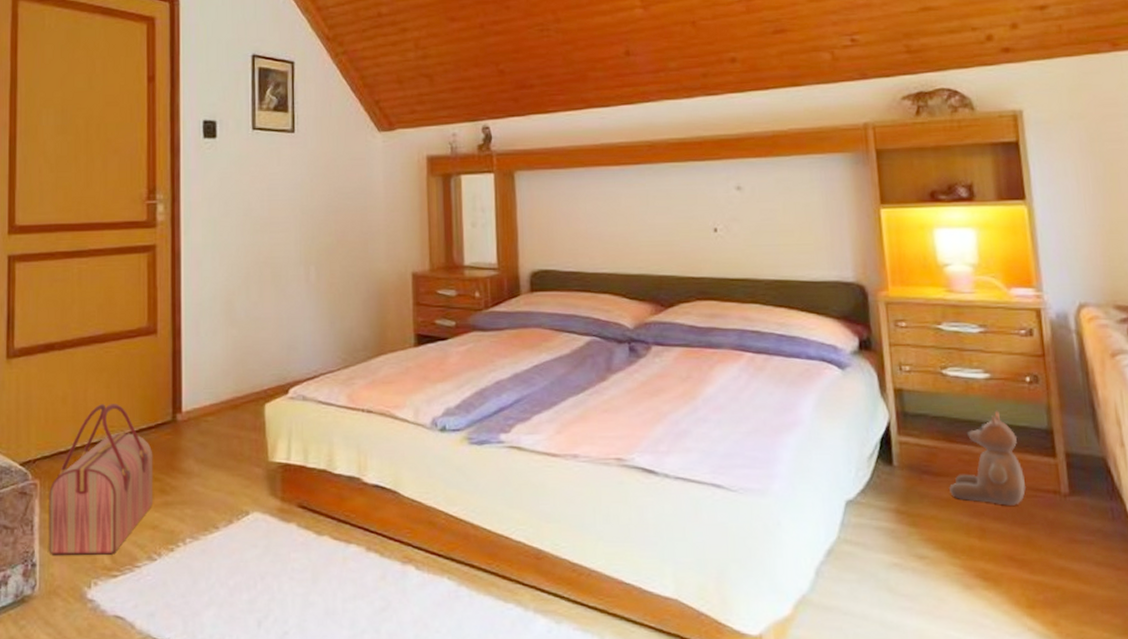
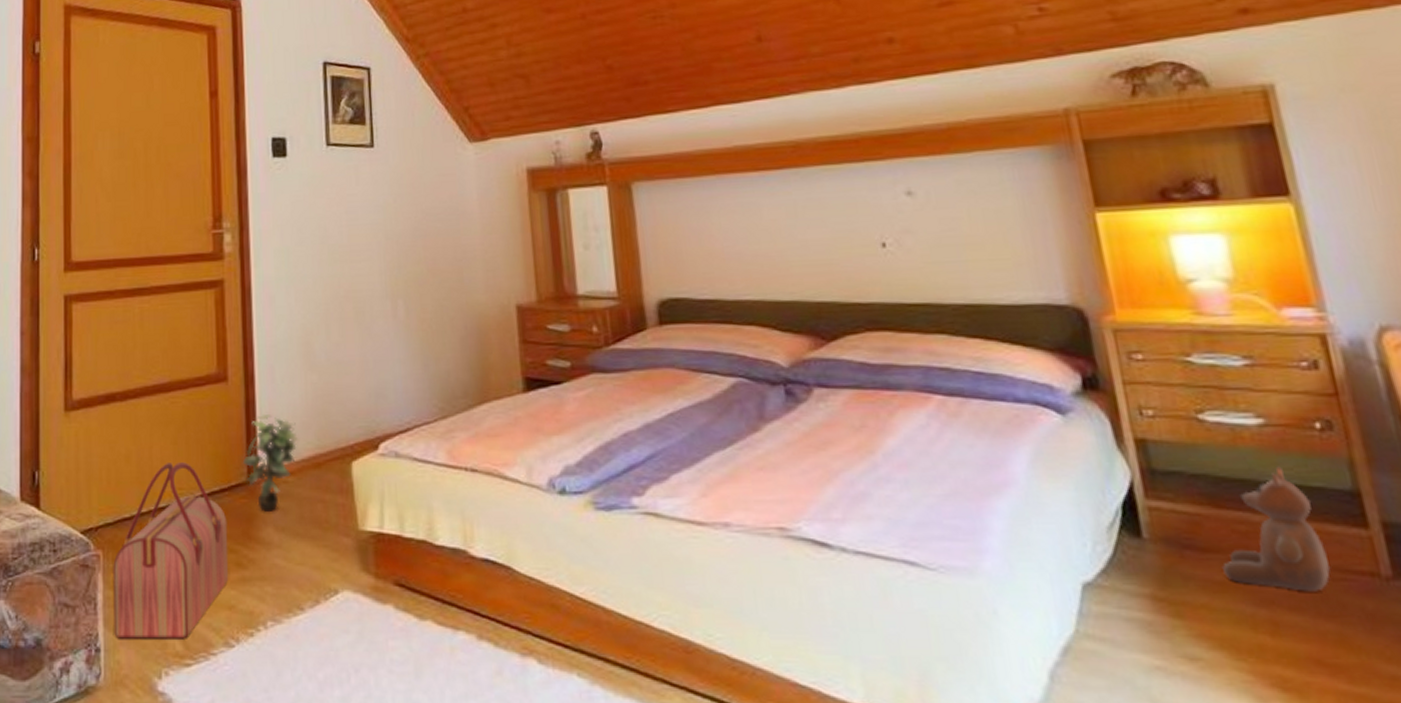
potted plant: none [169,362,219,447] -> present [243,413,299,513]

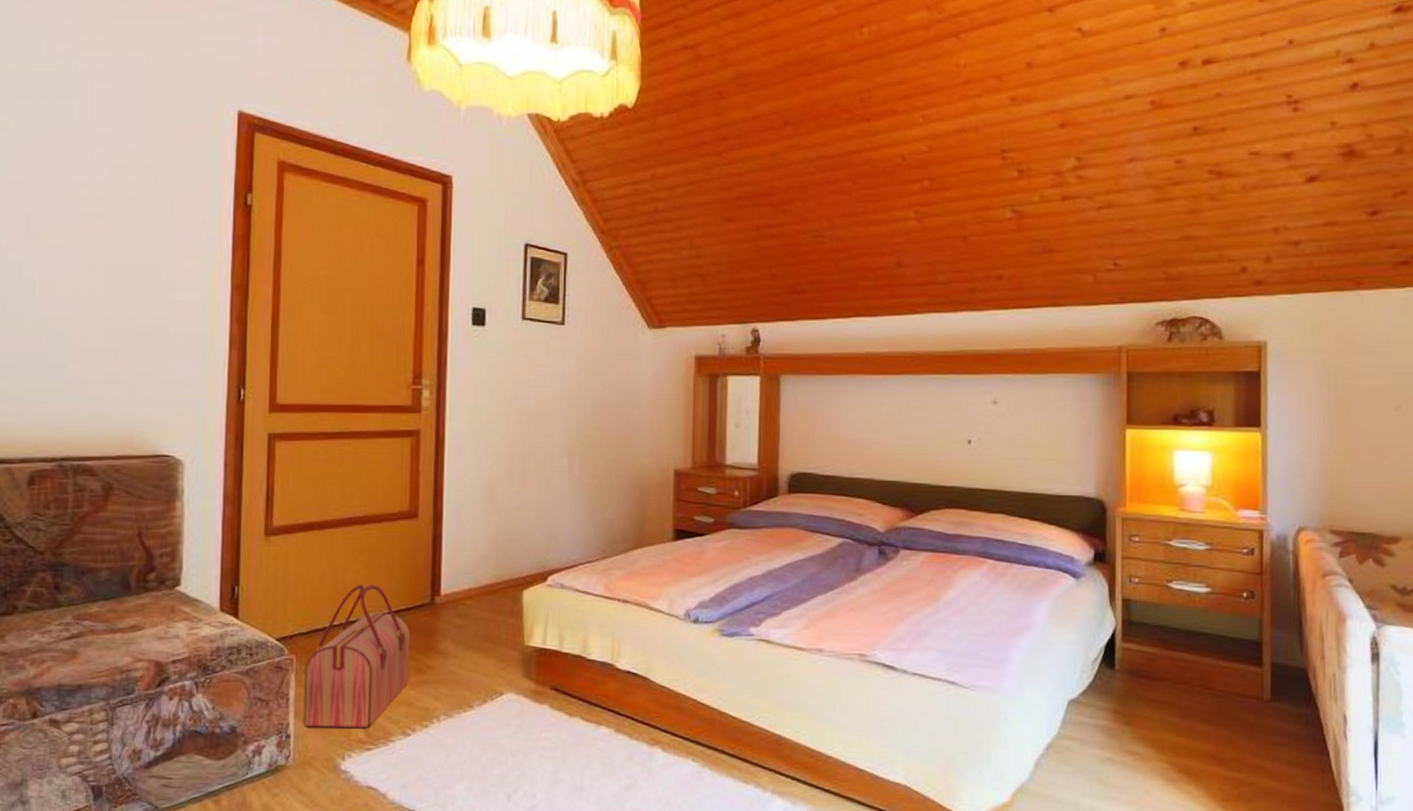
potted plant: present [243,413,299,513] -> none [428,547,479,629]
teddy bear: present [1222,466,1331,592] -> none [1164,622,1232,709]

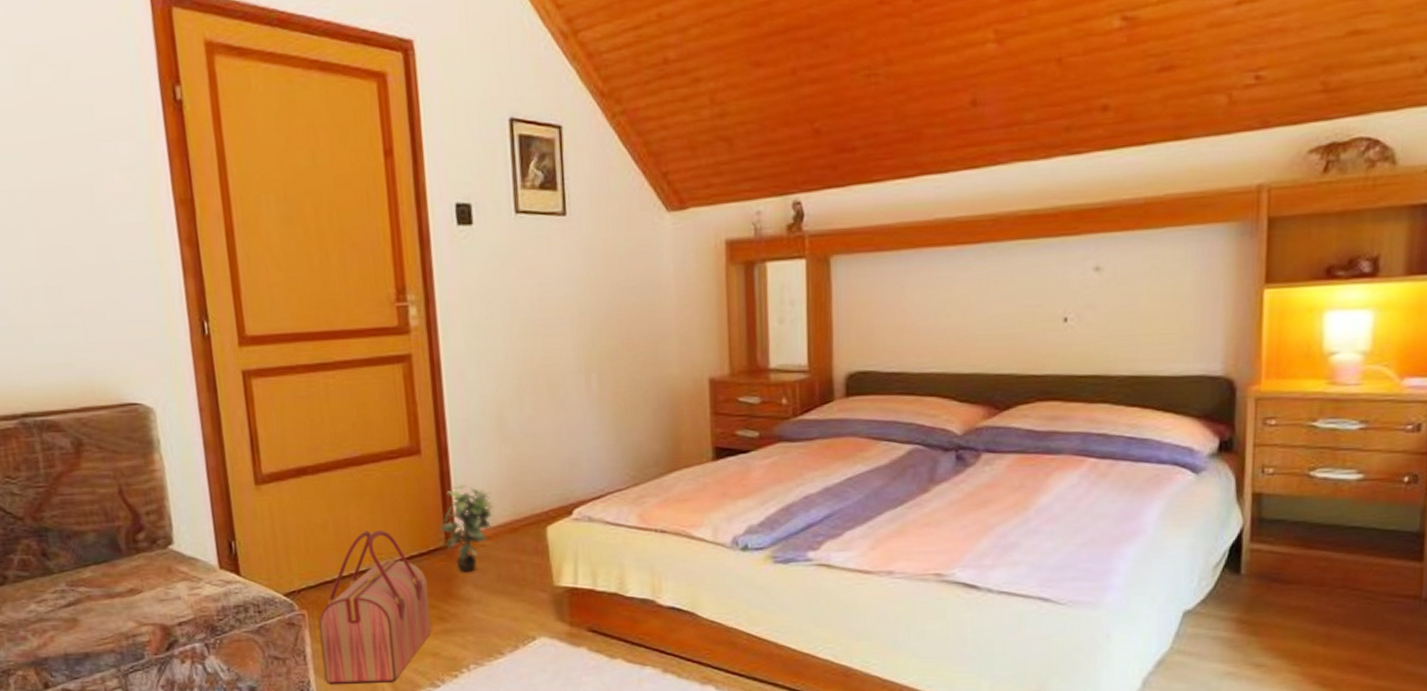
potted plant: none [428,547,479,629] -> present [440,483,495,573]

